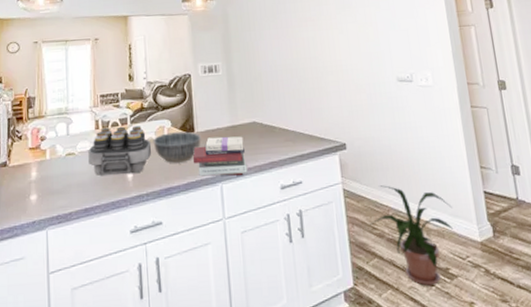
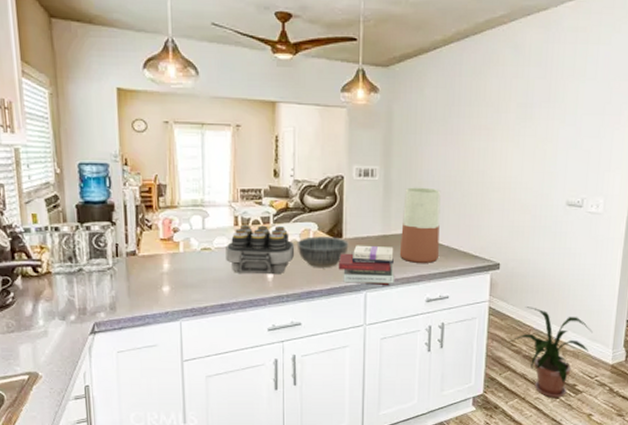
vase: none [247,77,286,150] -> present [399,187,441,263]

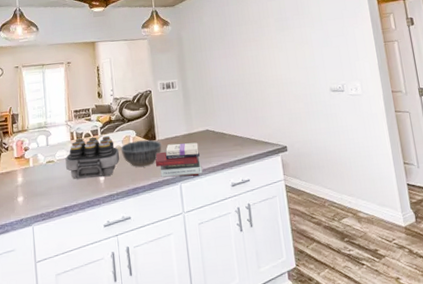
vase: present [399,187,441,263] -> none [200,91,235,154]
house plant: present [509,307,593,398] -> none [309,181,382,265]

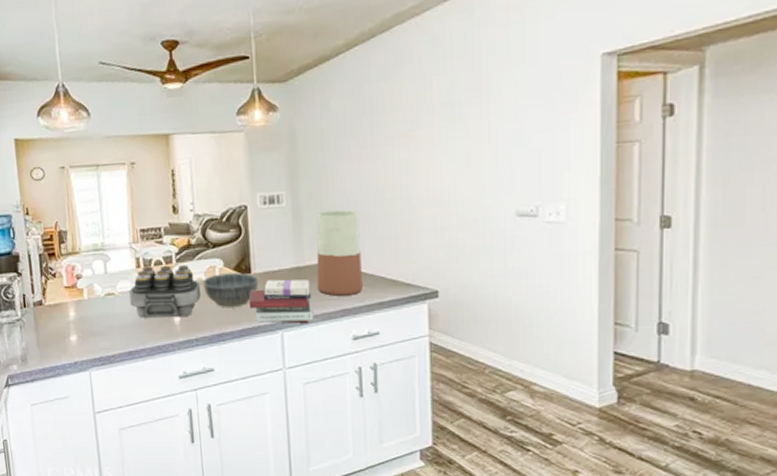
vase: none [200,91,235,154] -> present [316,209,363,296]

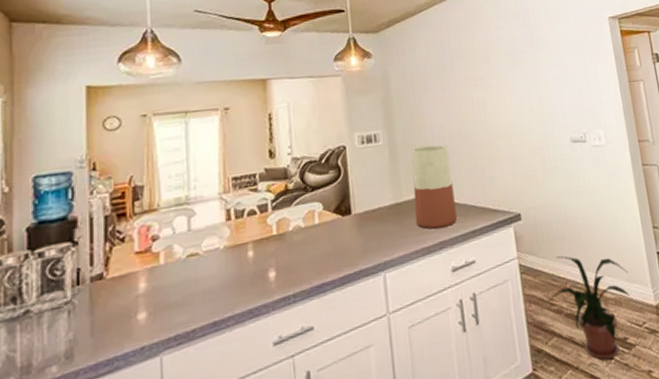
spice rack: present [129,265,201,318] -> none [217,212,299,279]
bowl: present [202,272,259,307] -> none [300,214,360,254]
books: present [249,279,314,324] -> none [350,214,415,266]
house plant: none [459,340,568,450] -> present [547,255,630,361]

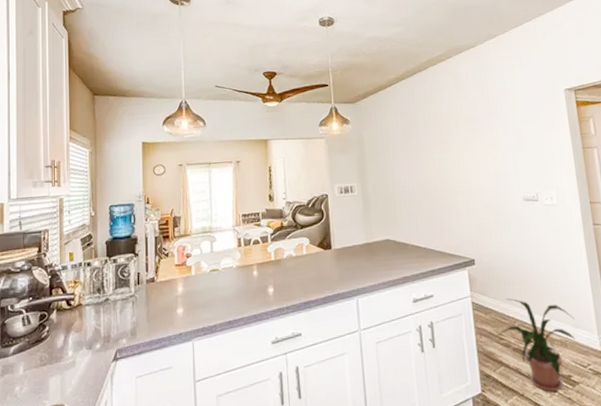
vase: present [411,144,457,229] -> none [381,197,418,266]

